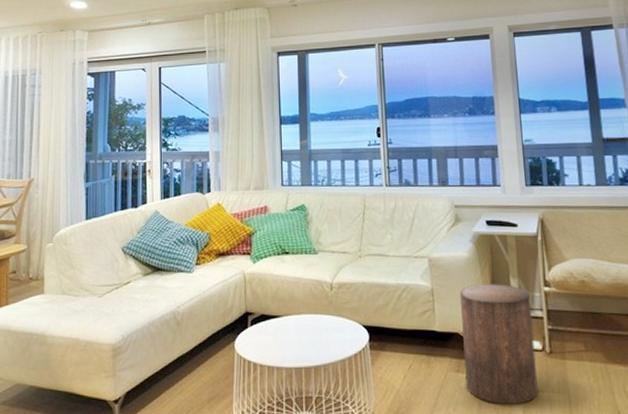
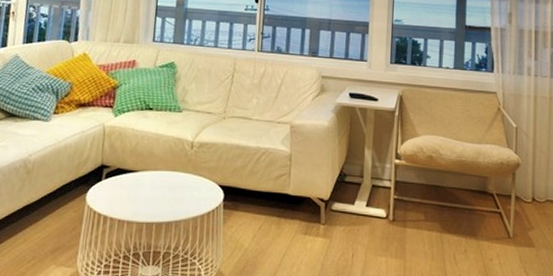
stool: present [459,284,538,405] -> none [311,153,382,267]

